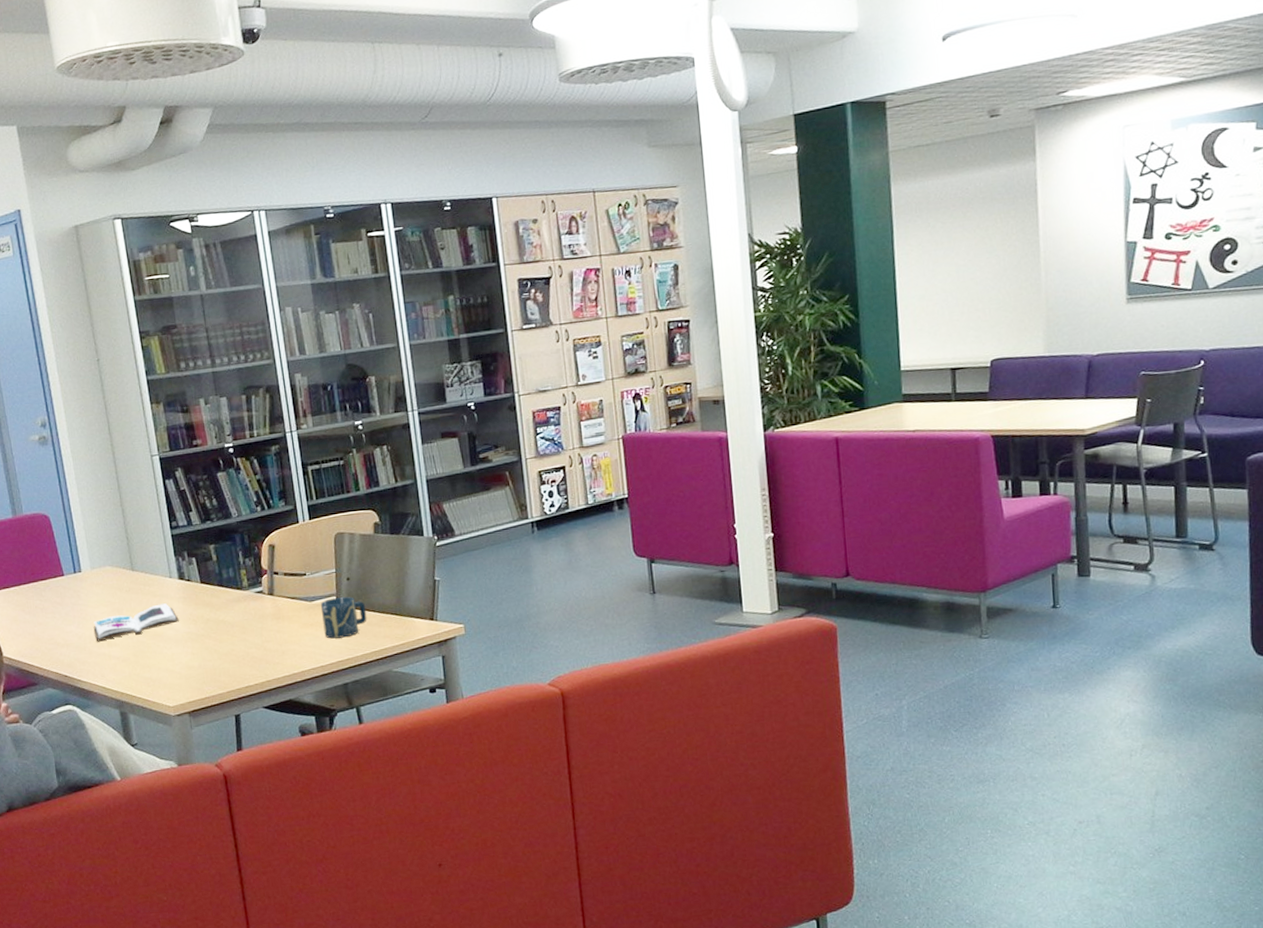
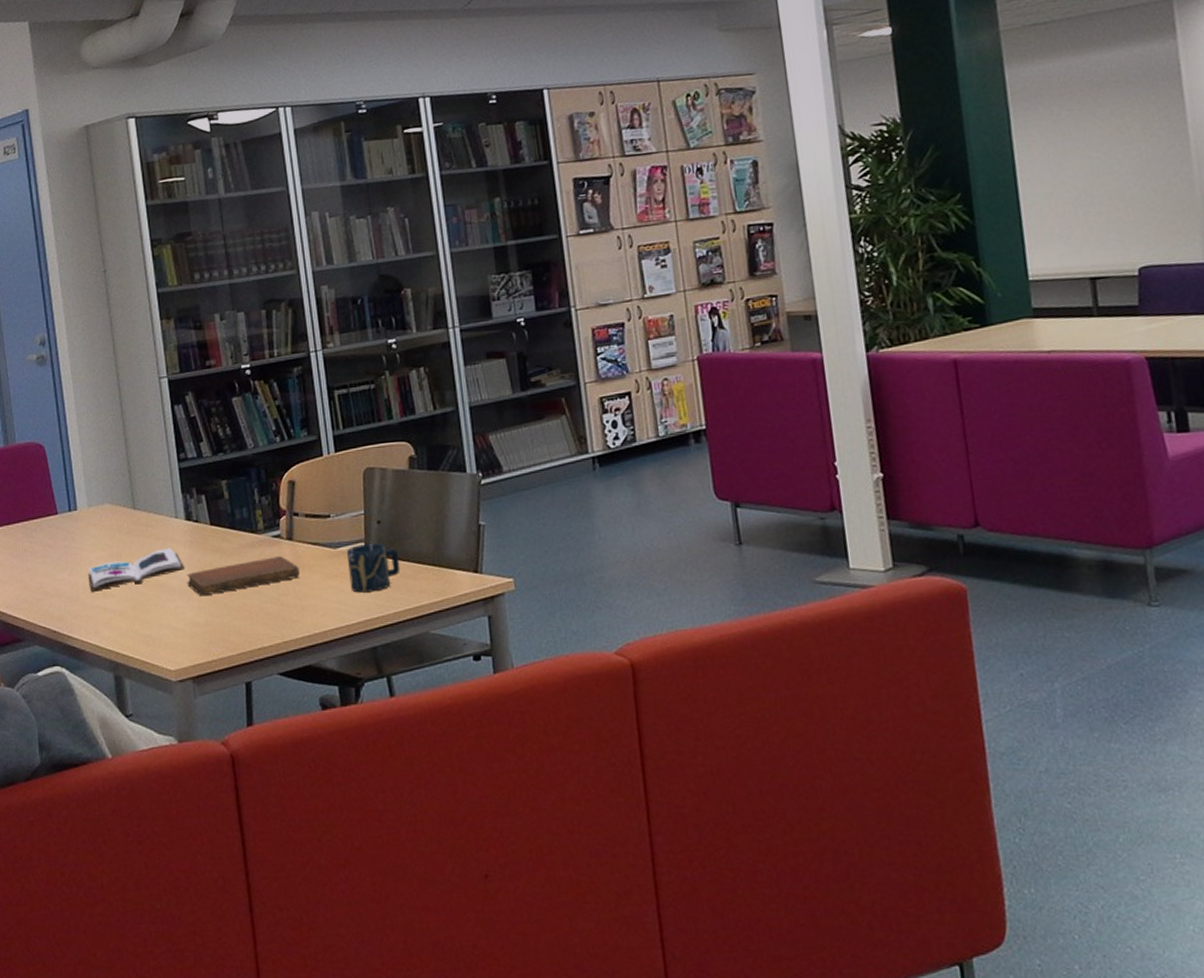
notebook: none [181,609,280,644] -> present [186,556,300,597]

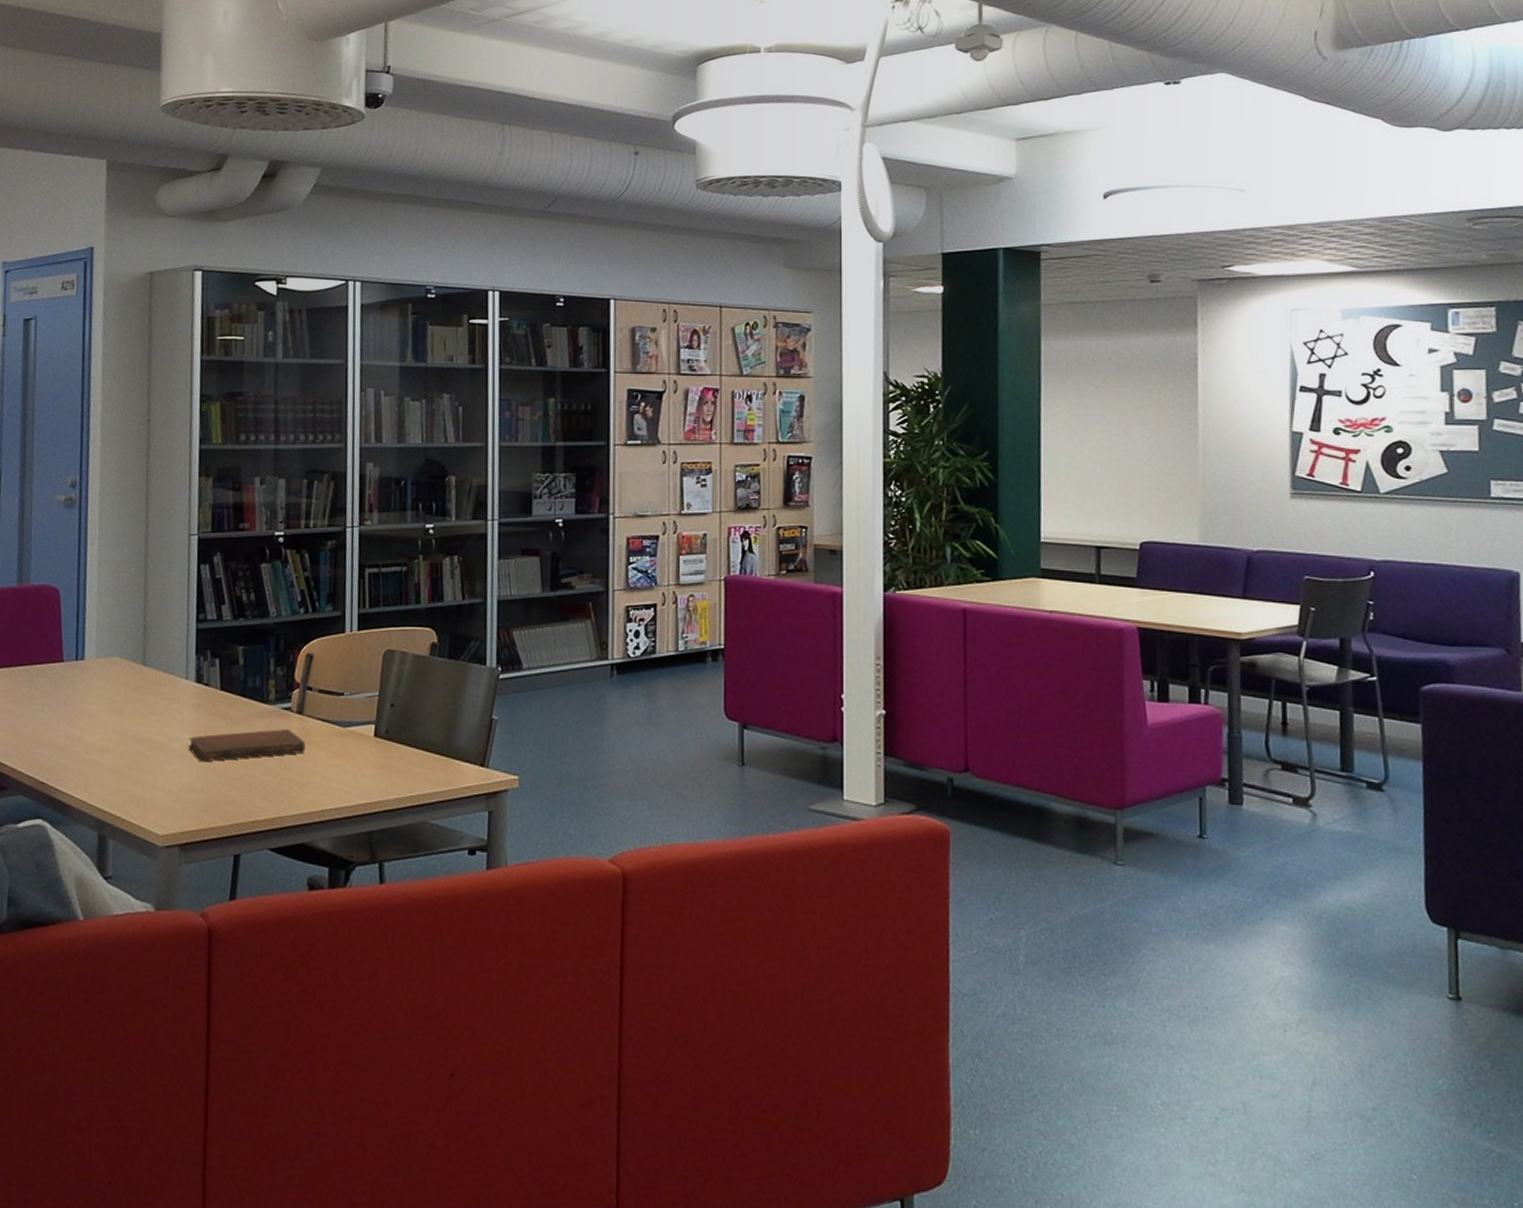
book: present [87,548,185,592] -> none [85,709,188,746]
cup: present [346,543,401,593] -> none [355,726,408,775]

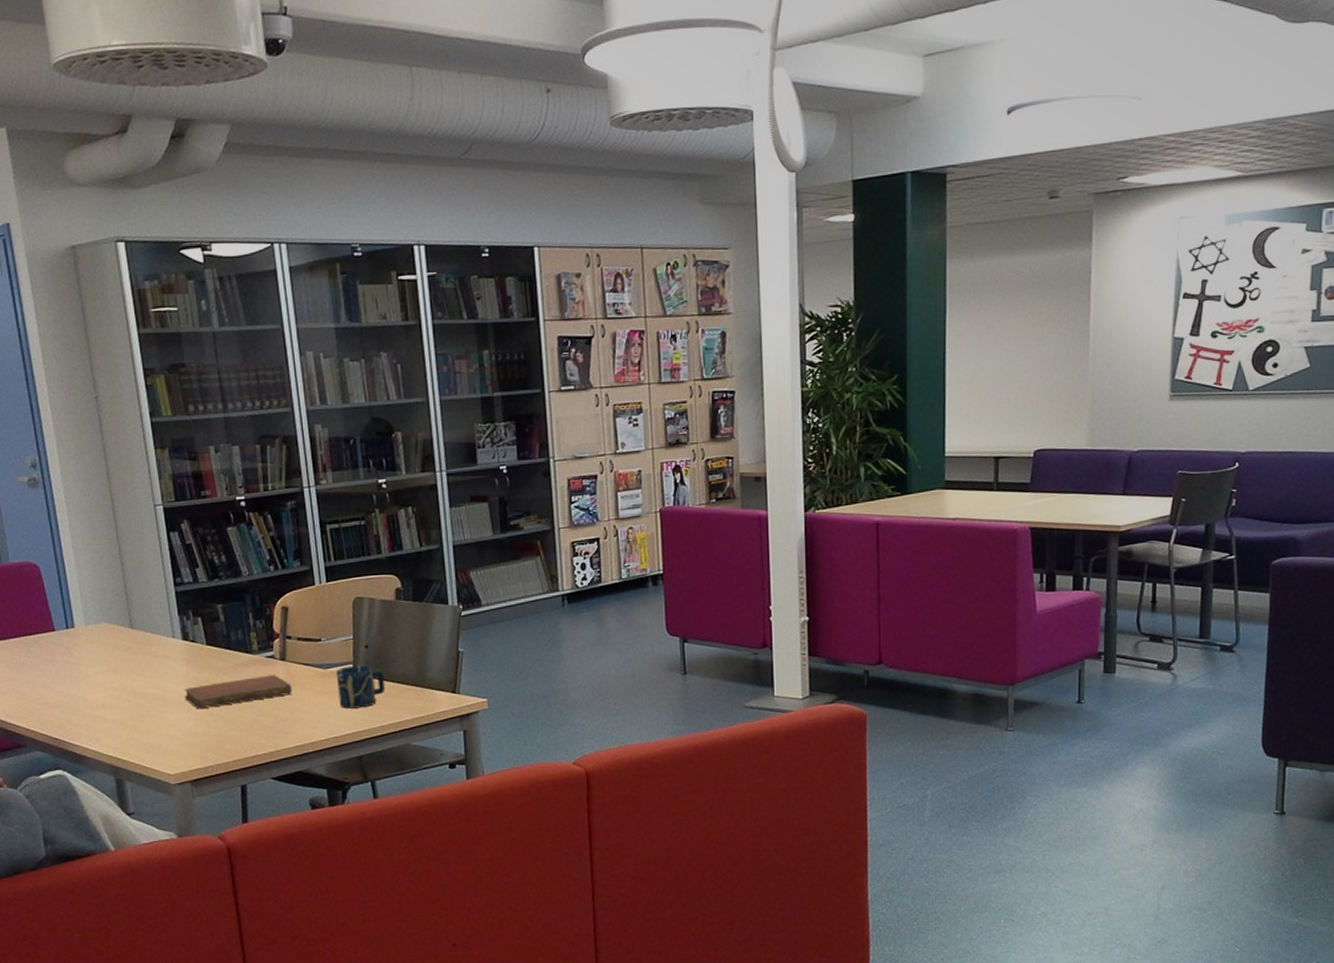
cup: none [355,726,408,775] -> present [335,665,386,709]

